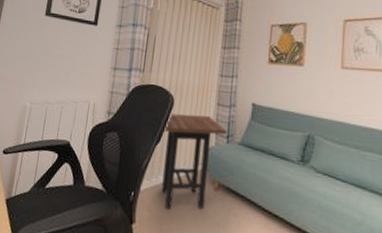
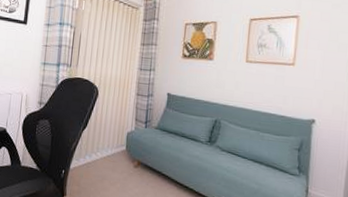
side table: present [162,113,227,210] -> none [88,103,145,185]

